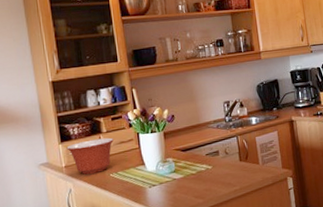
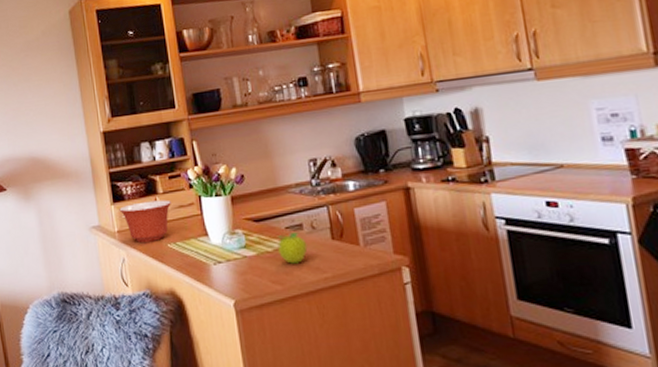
fruit: none [199,157,222,182] -> present [277,232,308,264]

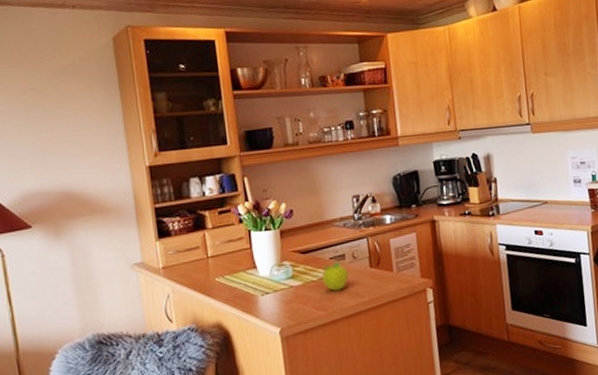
mixing bowl: present [119,200,172,242] -> none [164,234,222,278]

